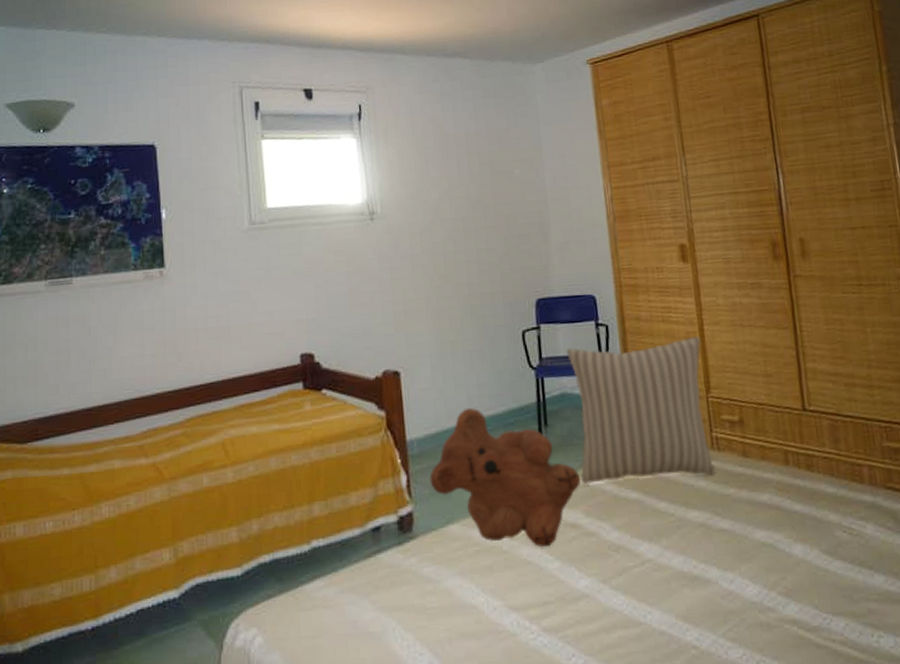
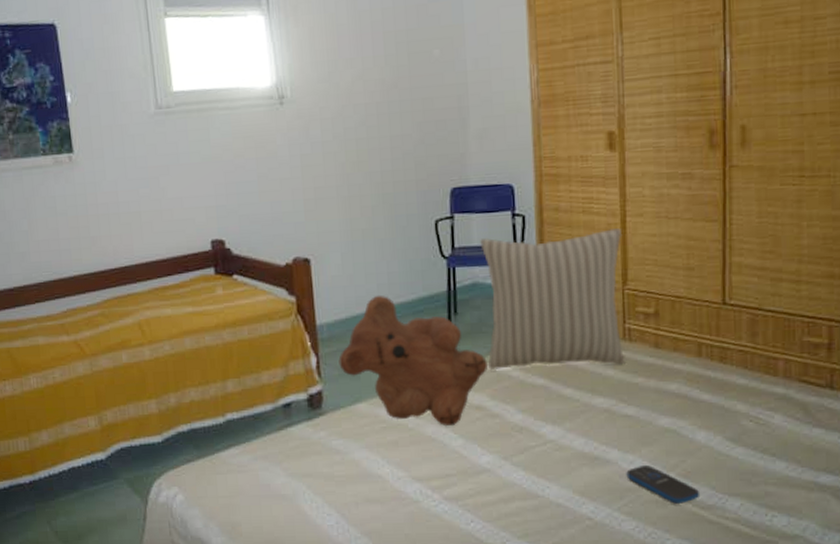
mobile phone: none [727,584,805,627] -> present [626,465,701,504]

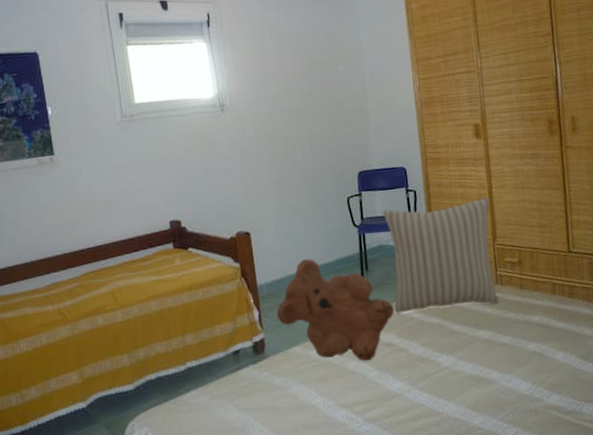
mobile phone: present [626,465,701,504] -> none [506,382,563,412]

